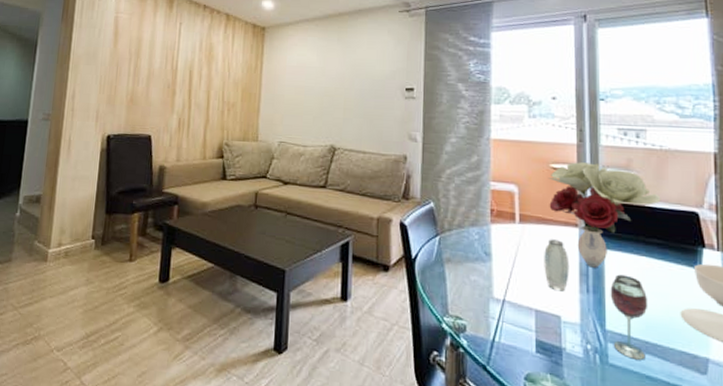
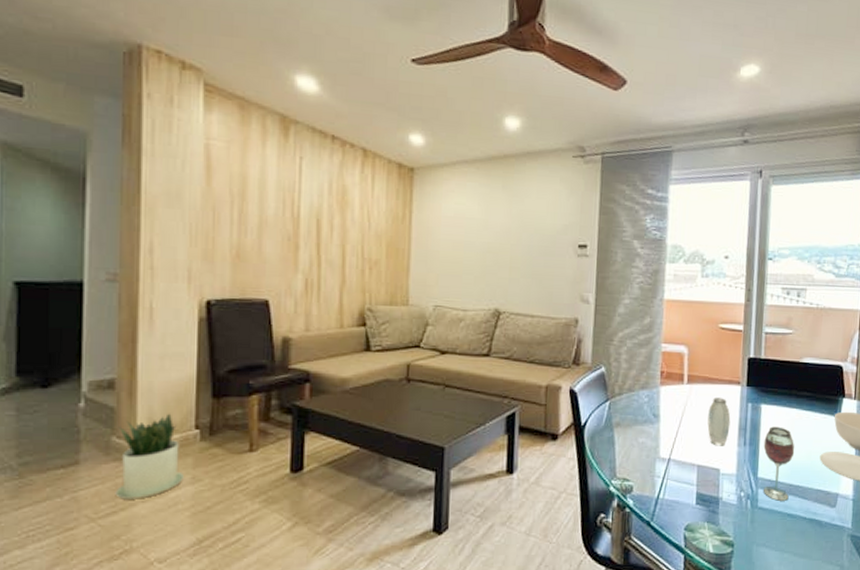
planter: none [32,224,81,295] -> present [115,413,184,499]
flower bouquet: present [548,162,661,268] -> none [715,321,814,422]

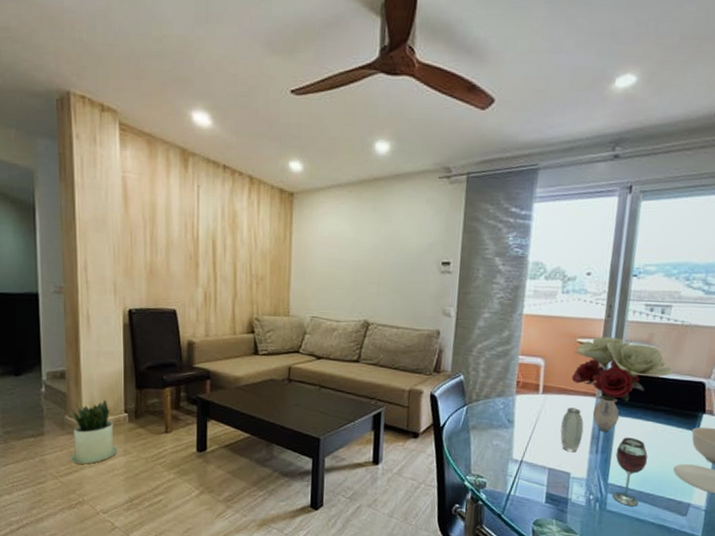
flower bouquet: none [715,321,814,422] -> present [571,337,675,432]

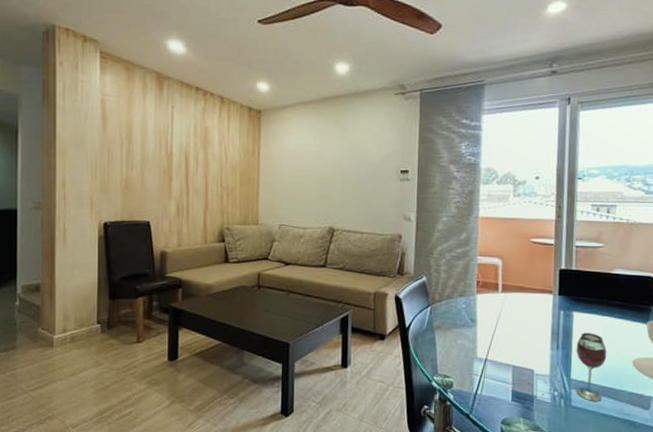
planter: present [69,399,118,465] -> none [41,311,89,378]
vase: present [560,407,584,453] -> none [521,305,544,349]
flower bouquet: present [571,337,675,432] -> none [528,236,624,328]

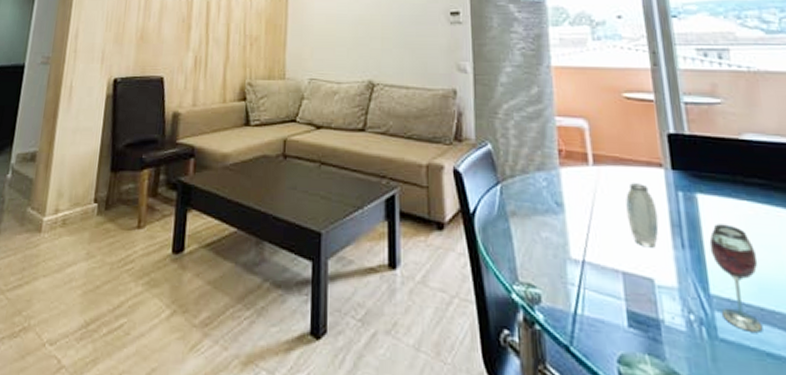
vase: none [521,305,544,349] -> present [626,183,659,248]

